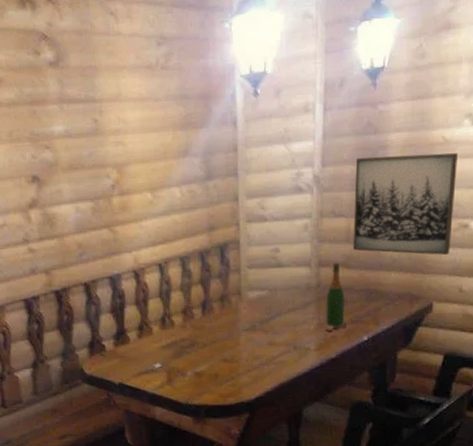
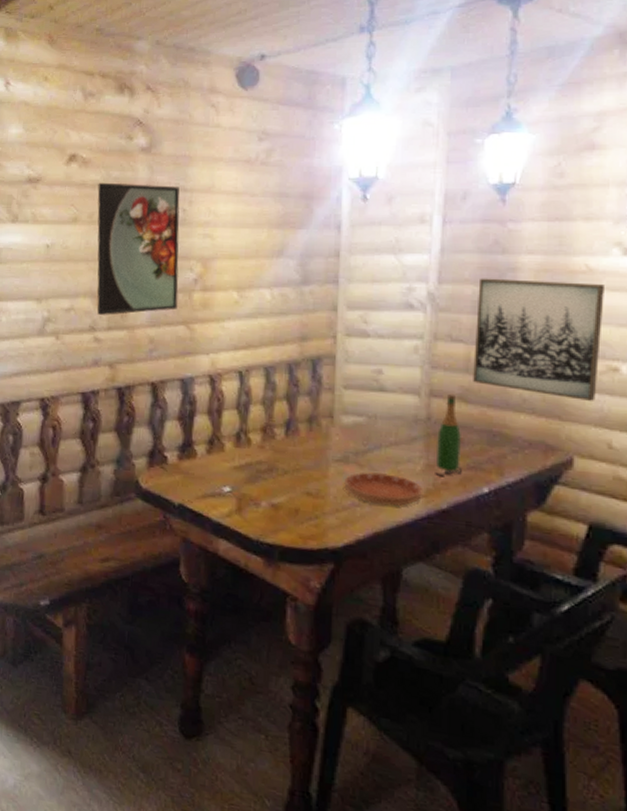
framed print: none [13,98,100,228] -> present [97,182,180,316]
saucer: none [253,334,317,362] -> present [344,471,423,507]

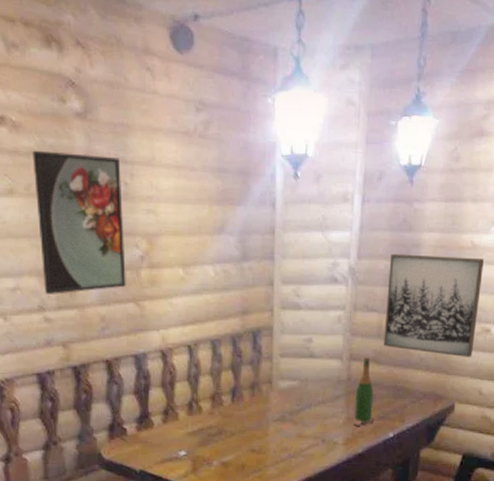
saucer: present [344,471,423,507] -> none [282,427,344,455]

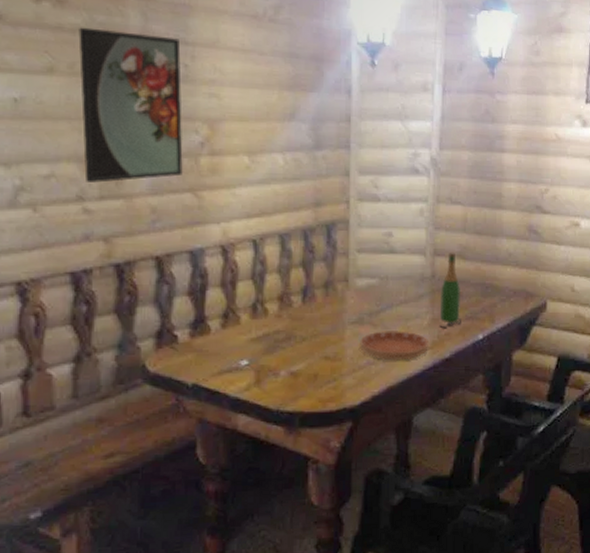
saucer: none [282,427,344,455] -> present [360,329,430,361]
wall art: present [384,253,484,357] -> none [470,144,569,252]

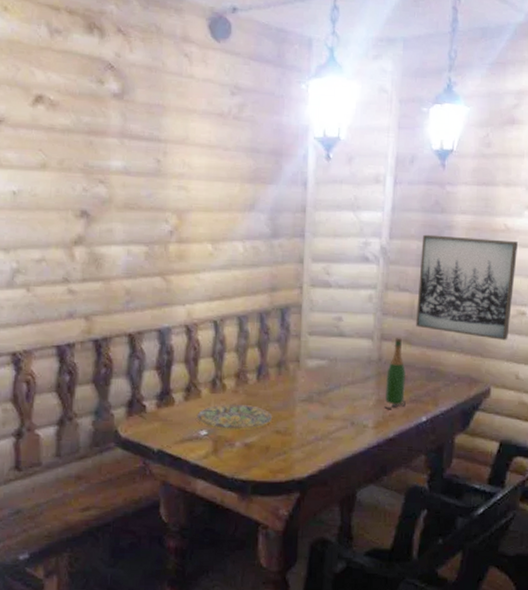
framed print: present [78,27,183,184] -> none [67,127,154,268]
plate: none [236,330,321,359] -> present [196,404,273,431]
saucer: present [360,329,430,361] -> none [309,408,375,438]
wall art: none [470,144,569,252] -> present [416,234,518,340]

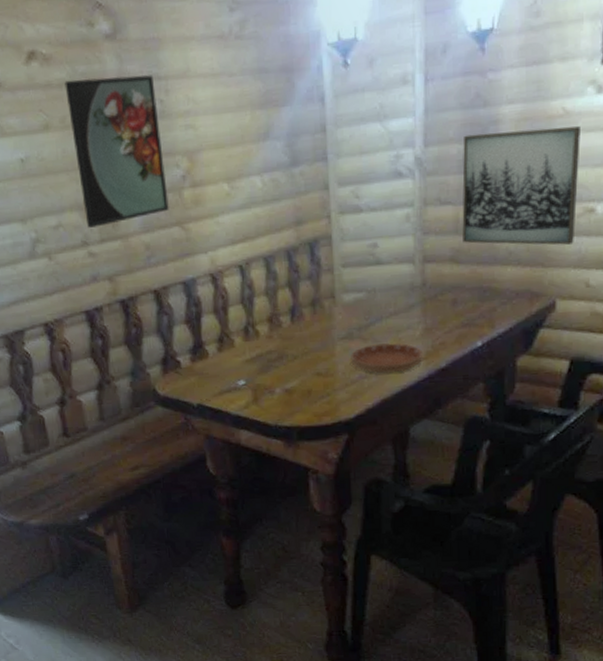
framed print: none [67,127,154,268] -> present [64,75,169,229]
plate: present [196,404,273,431] -> none [232,349,312,377]
saucer: none [309,408,375,438] -> present [350,342,424,374]
wine bottle: present [384,337,406,410] -> none [432,256,457,338]

